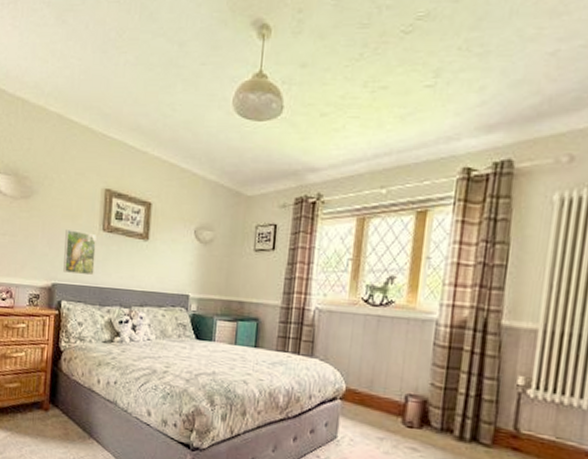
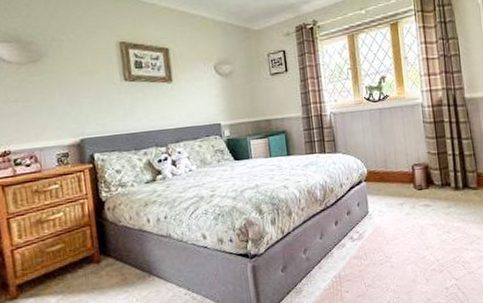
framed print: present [63,228,97,276] -> none [85,84,124,127]

